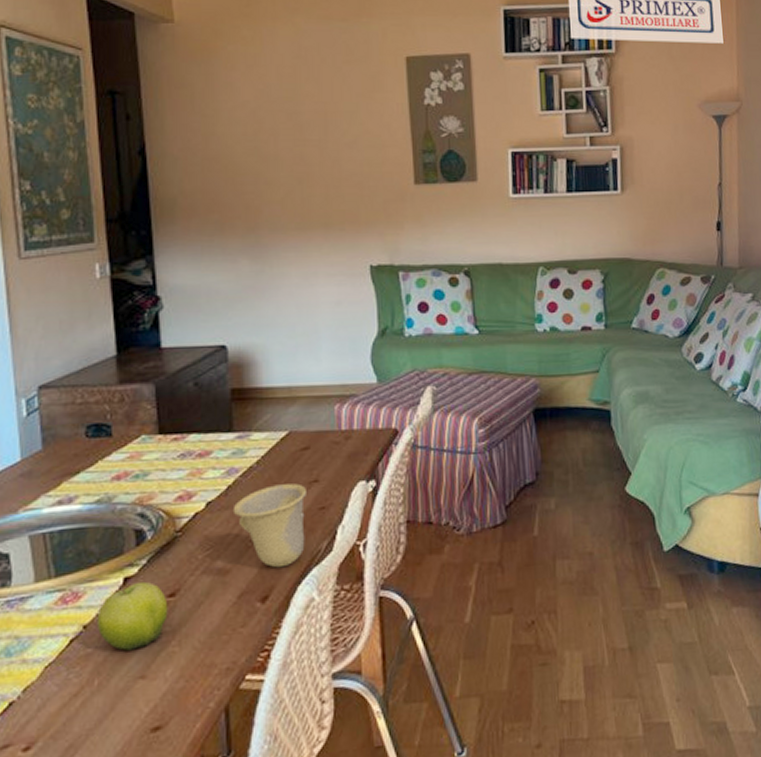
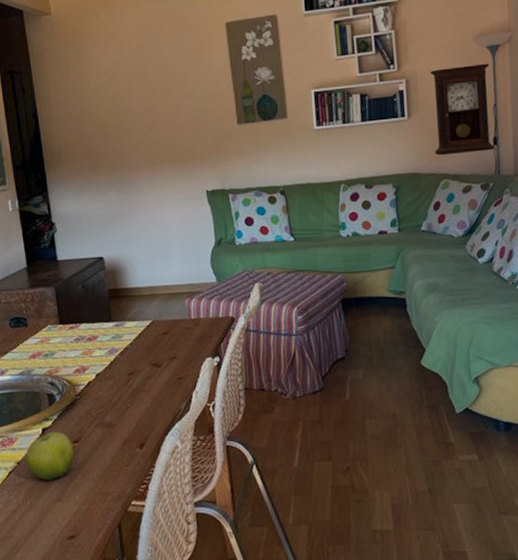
cup: present [232,483,306,568] -> none [115,360,169,423]
pendulum clock: none [648,135,718,240] -> present [430,63,494,156]

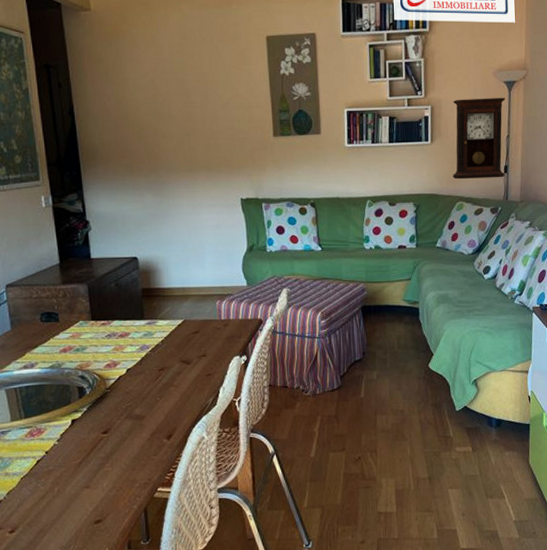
fruit: present [25,431,74,481] -> none [54,422,103,469]

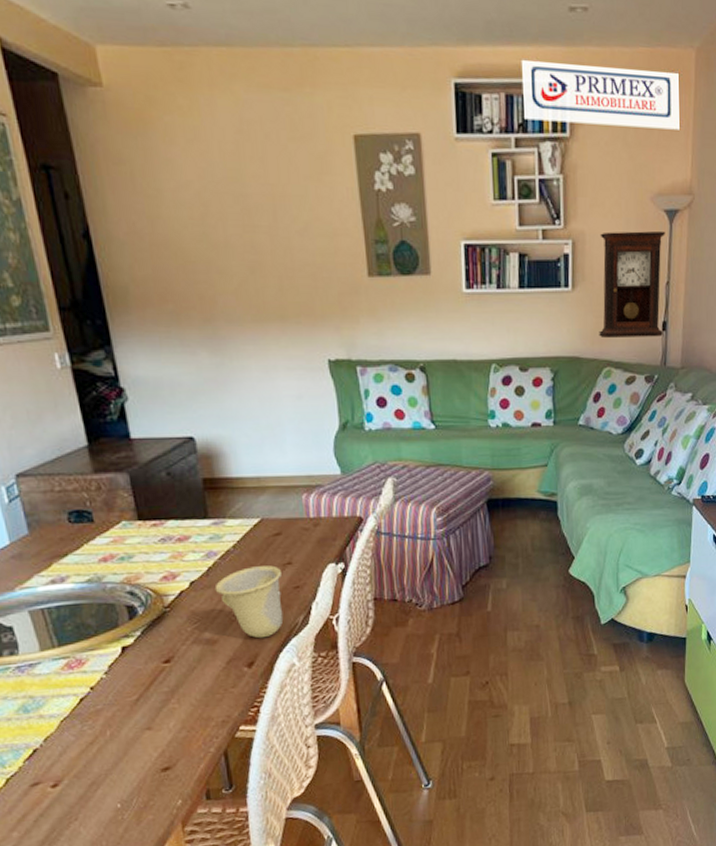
cup: none [145,357,197,416] -> present [214,565,284,639]

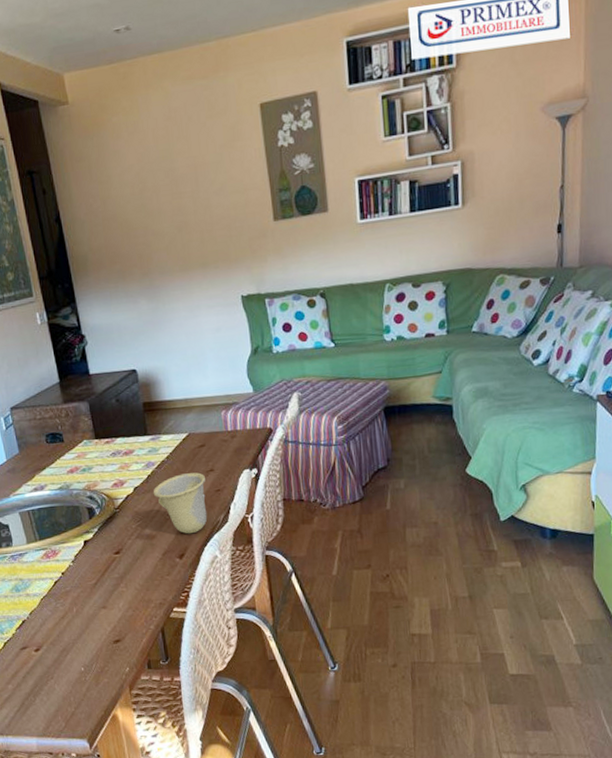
pendulum clock: present [599,230,666,339] -> none [489,137,558,248]

